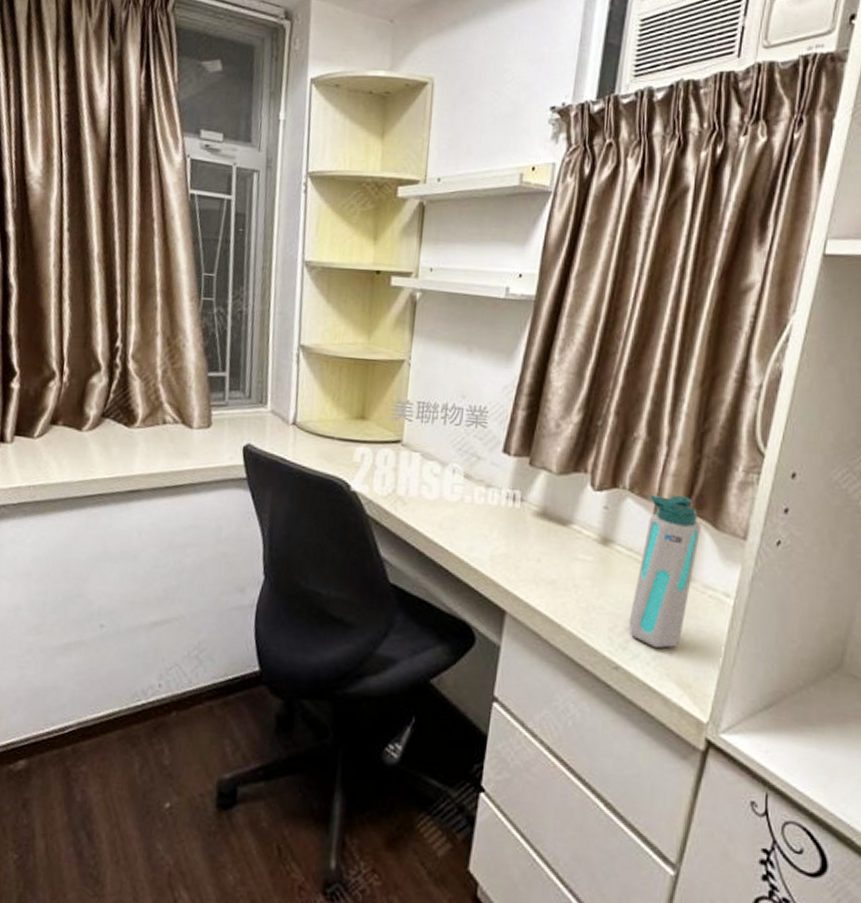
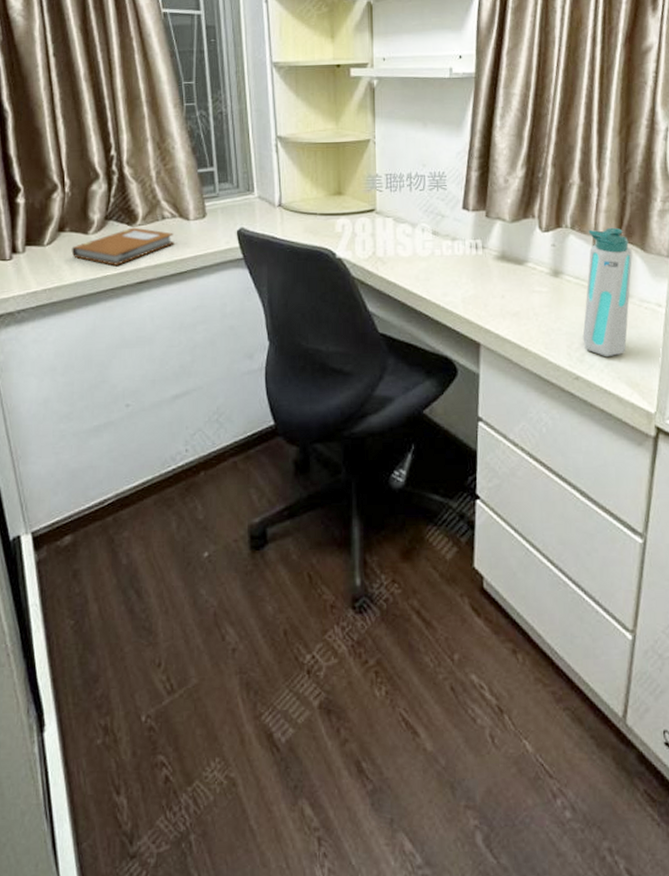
notebook: none [62,429,174,469] -> present [71,227,175,266]

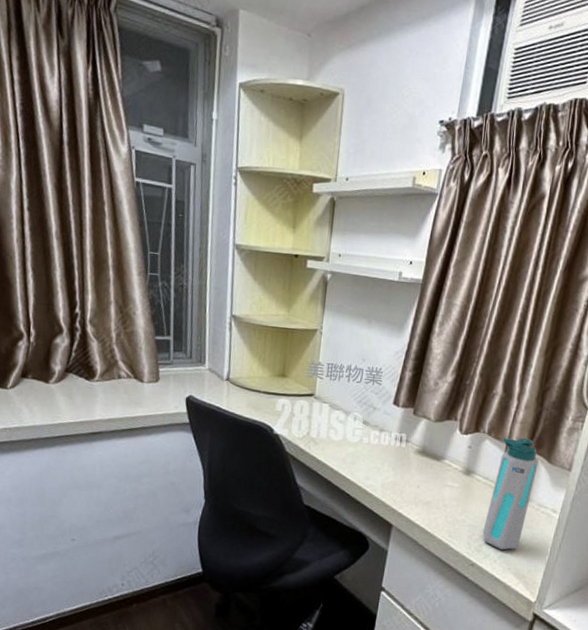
notebook: present [71,227,175,266] -> none [32,382,128,415]

